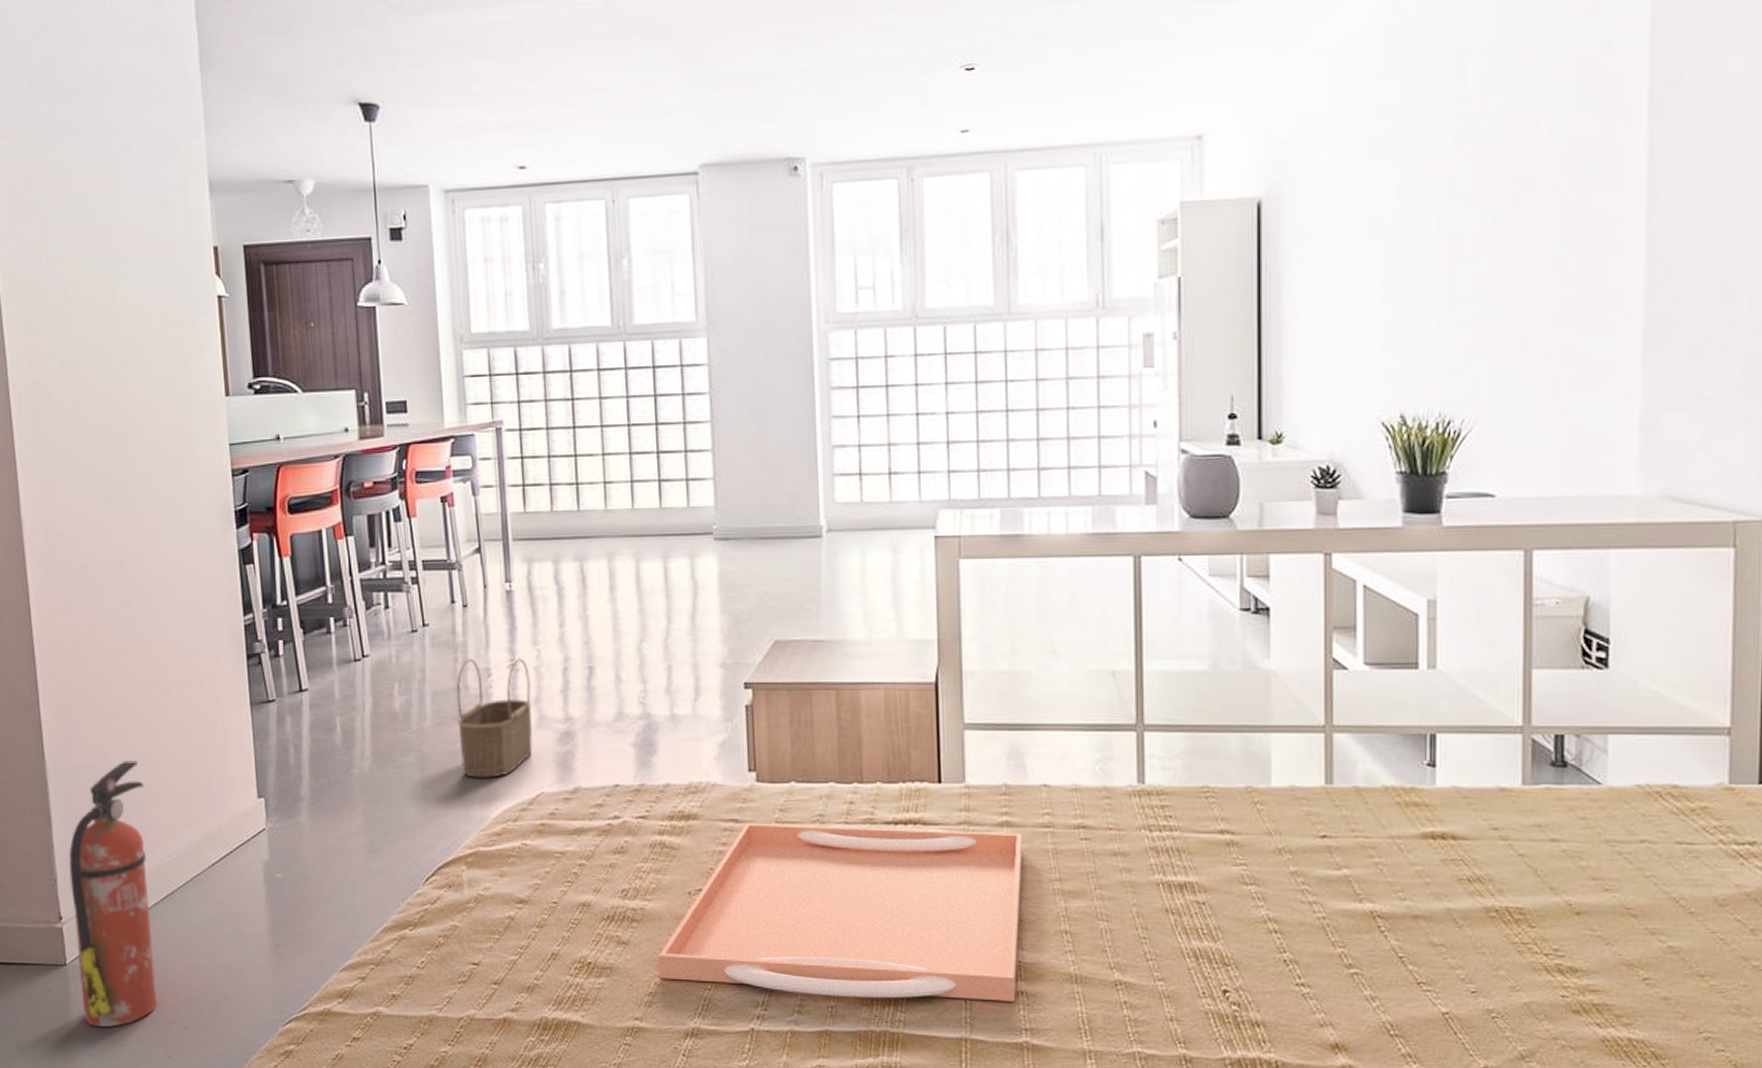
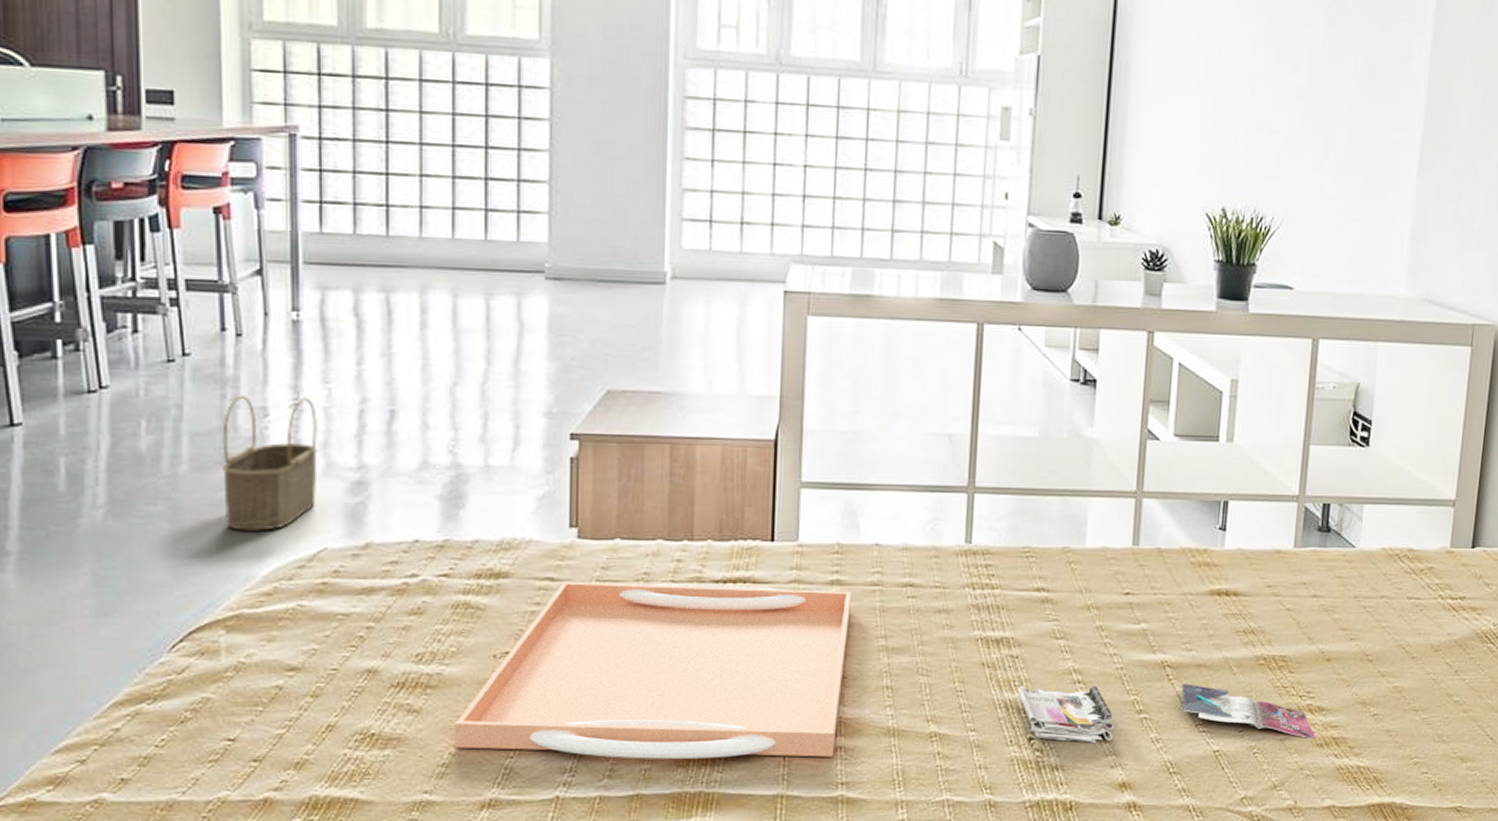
magazine: none [1206,934,1570,1005] -> present [1017,683,1316,743]

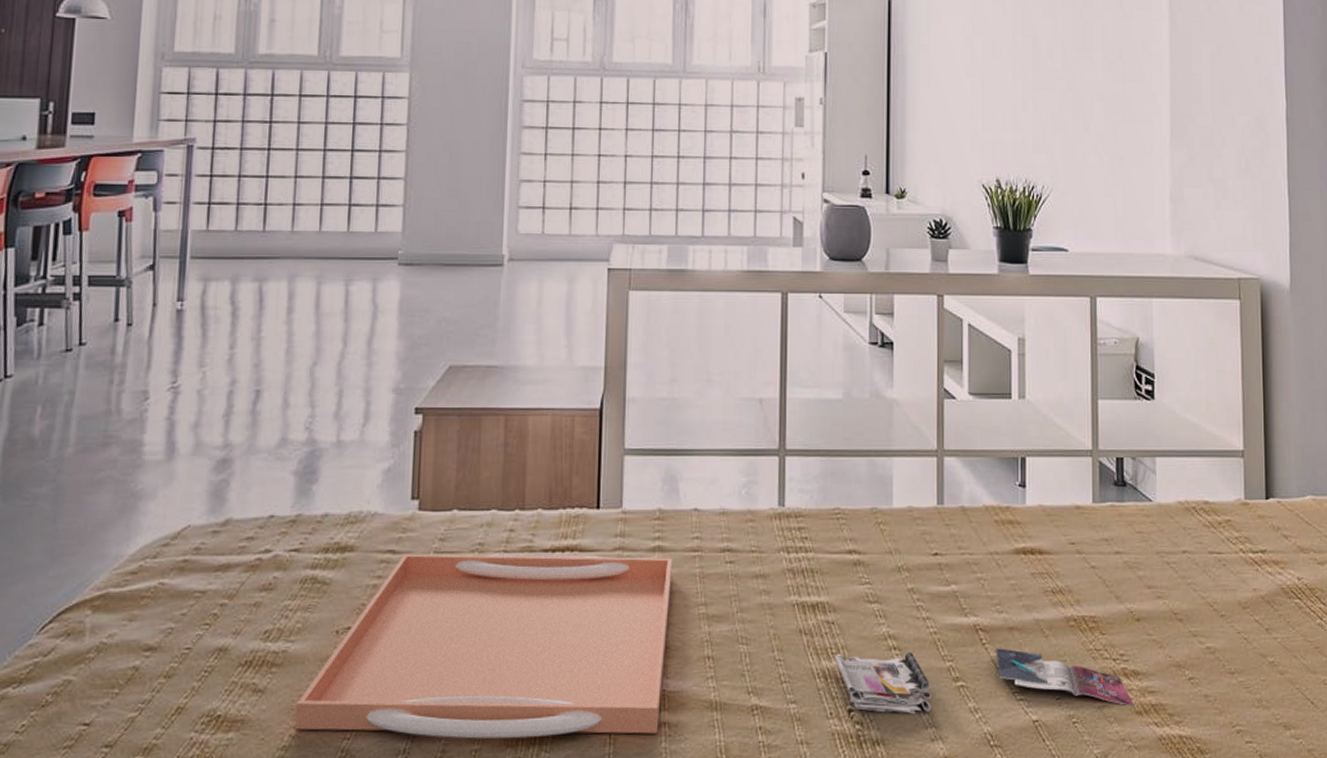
wicker basket: present [222,396,318,532] -> none [102,381,191,512]

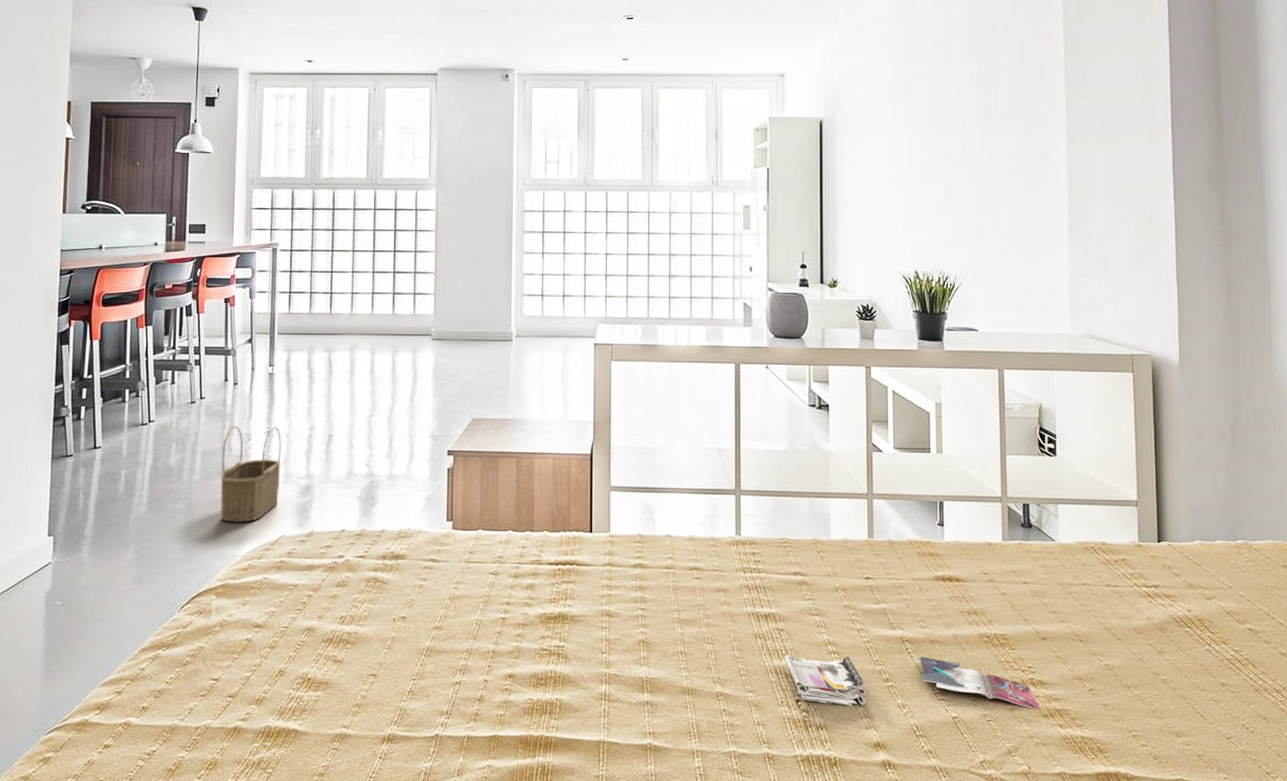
wicker basket: none [102,381,191,512] -> present [220,426,282,524]
serving tray: present [295,553,672,739] -> none [365,562,650,710]

